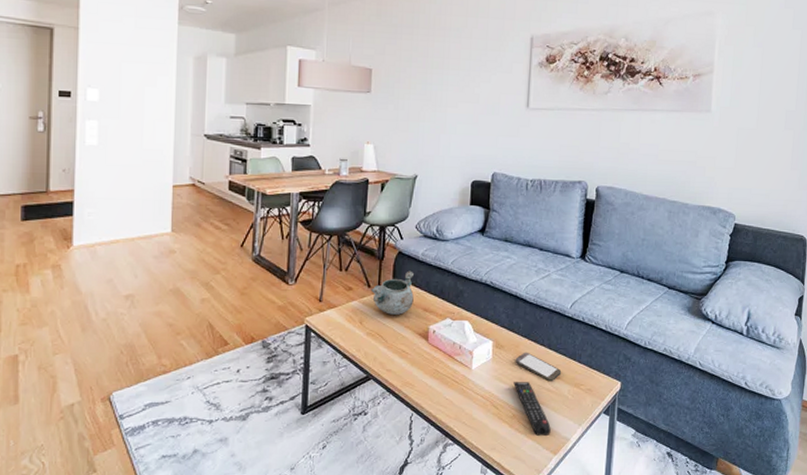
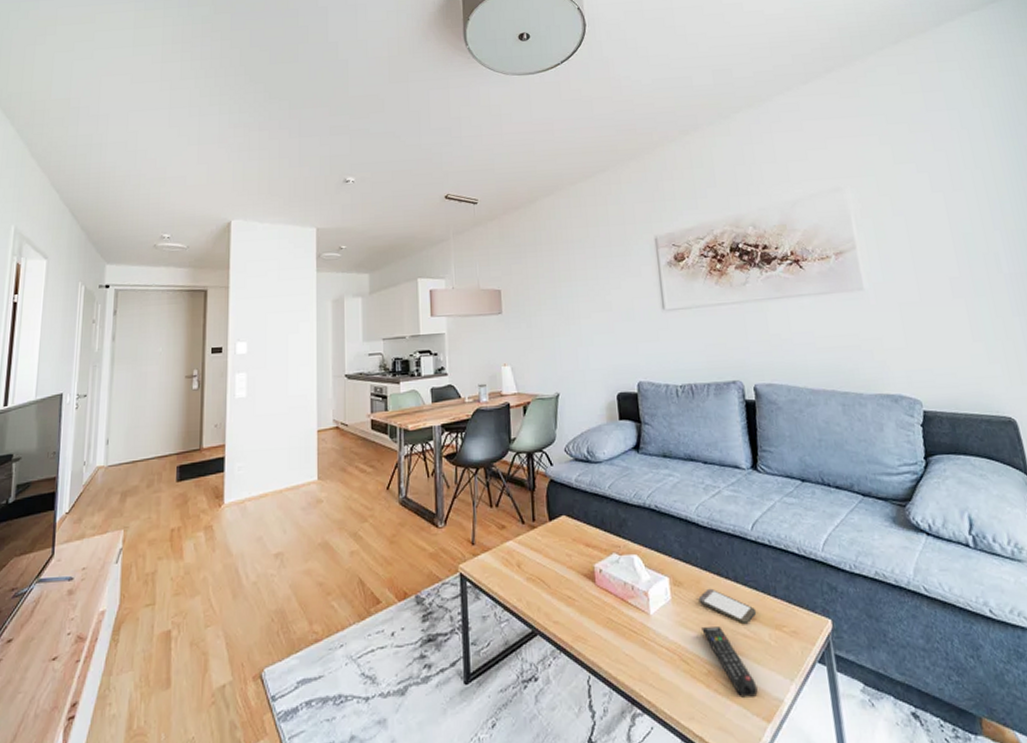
decorative bowl: present [370,270,415,315] -> none [524,500,573,554]

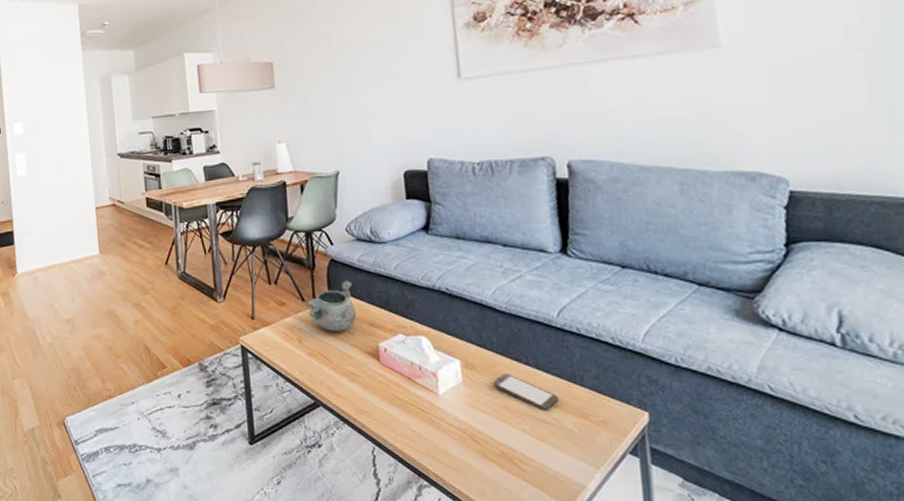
decorative bowl: none [524,500,573,554] -> present [305,280,356,331]
remote control: present [702,626,758,698] -> none [496,411,557,481]

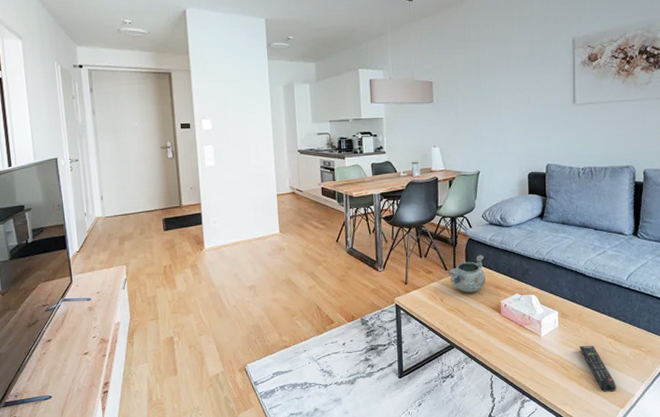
smartphone: present [493,373,560,411] -> none [579,320,623,345]
remote control: none [496,411,557,481] -> present [579,346,616,392]

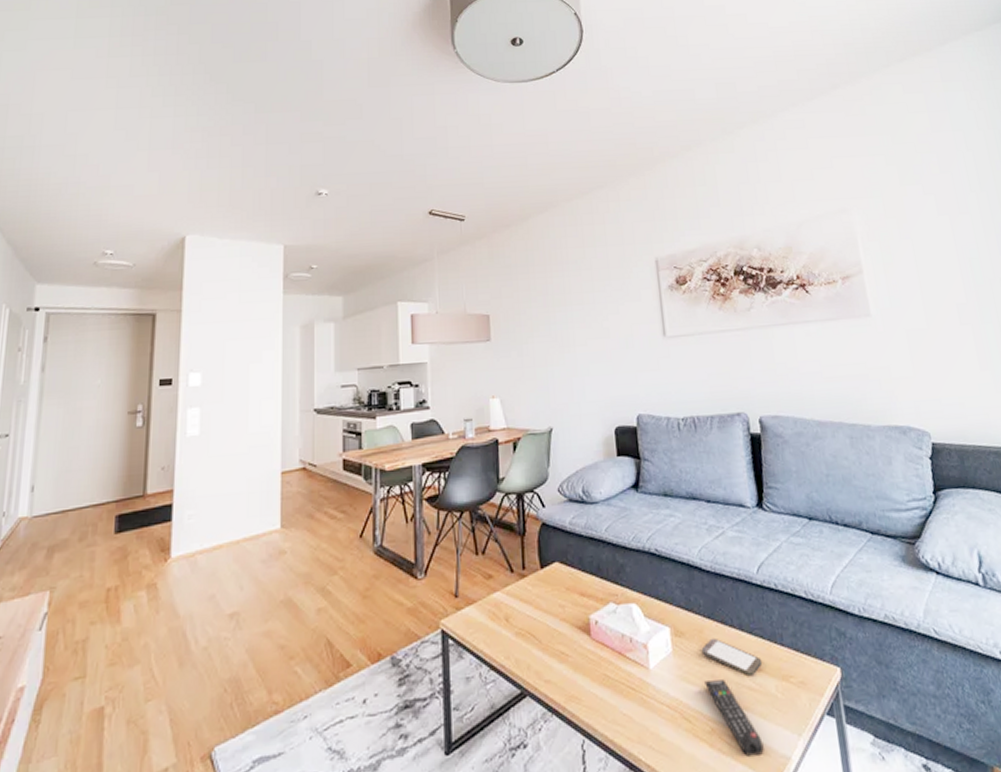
decorative bowl: present [447,254,485,293] -> none [513,545,567,606]
smartphone: none [579,320,623,345] -> present [701,637,763,677]

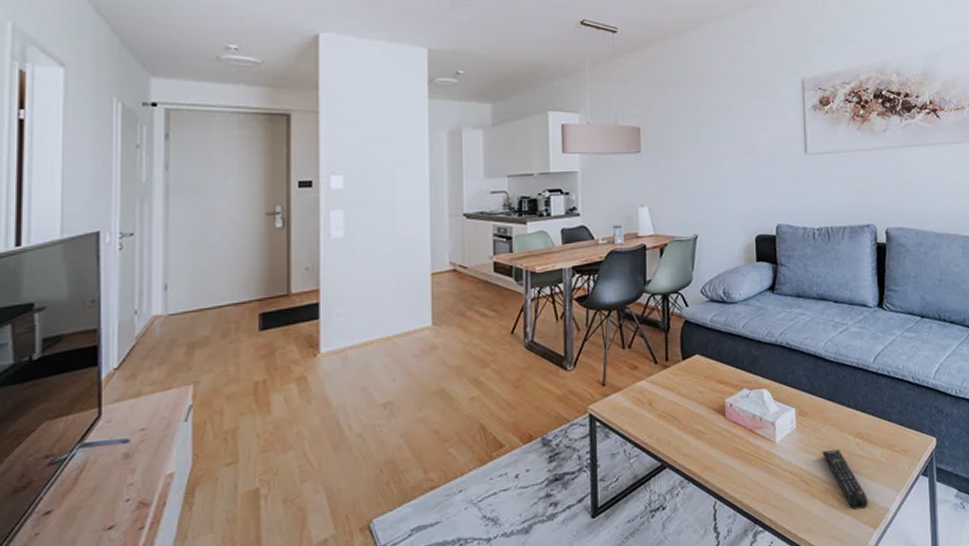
smartphone: present [701,637,763,677] -> none [821,416,872,447]

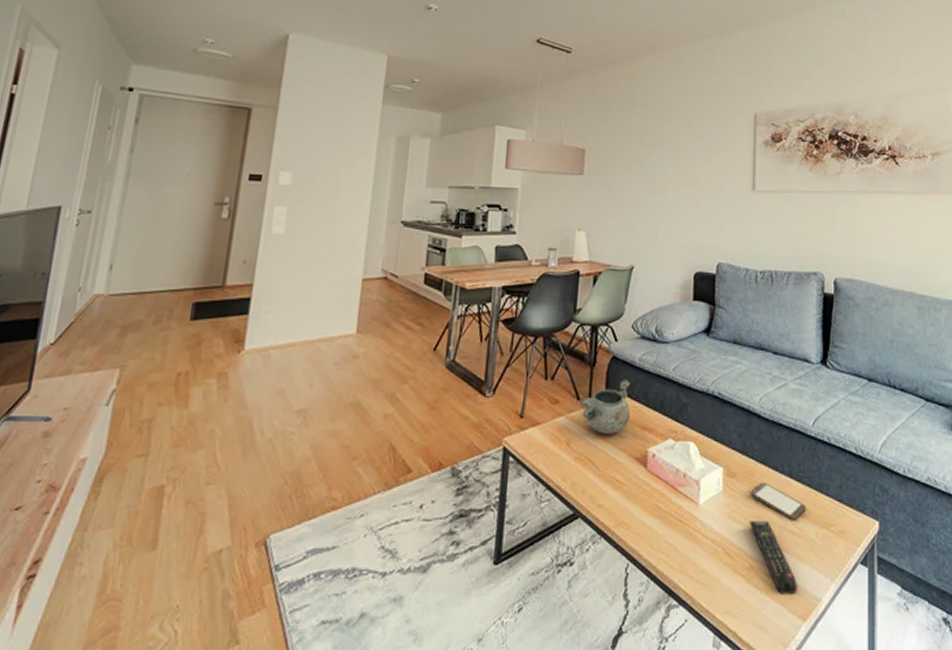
decorative bowl: none [657,340,706,392] -> present [579,379,631,434]
smartphone: none [821,416,872,447] -> present [750,481,807,521]

